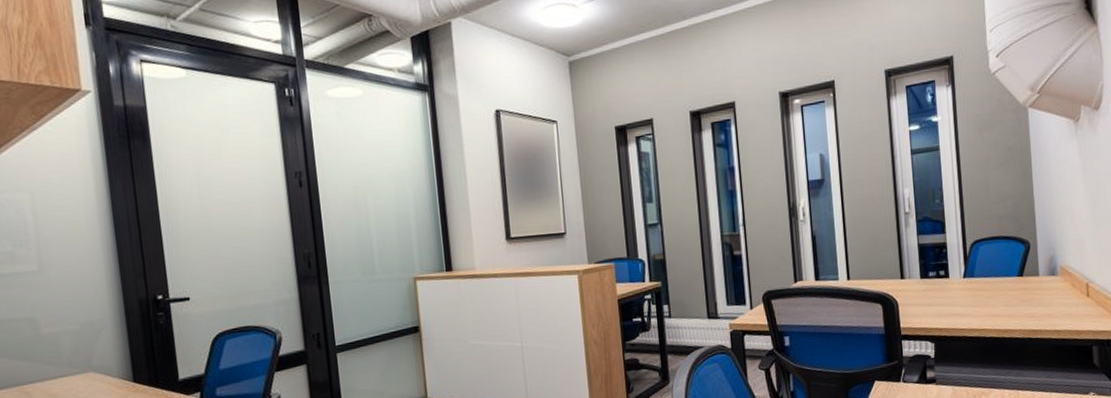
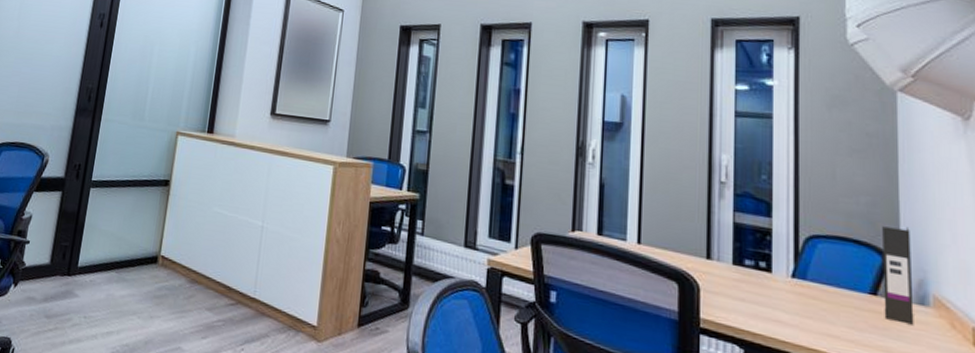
binder: none [1023,217,1049,293] -> present [882,223,914,325]

